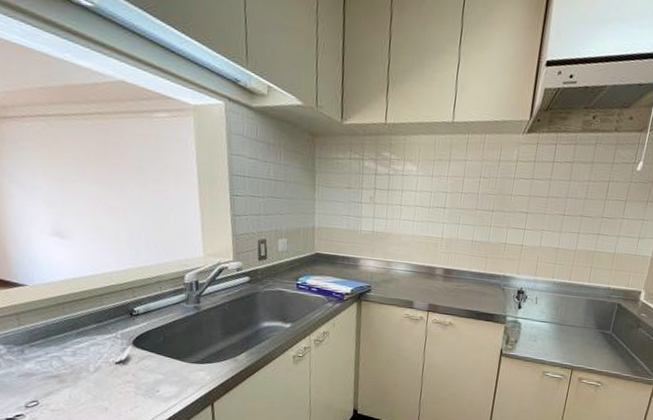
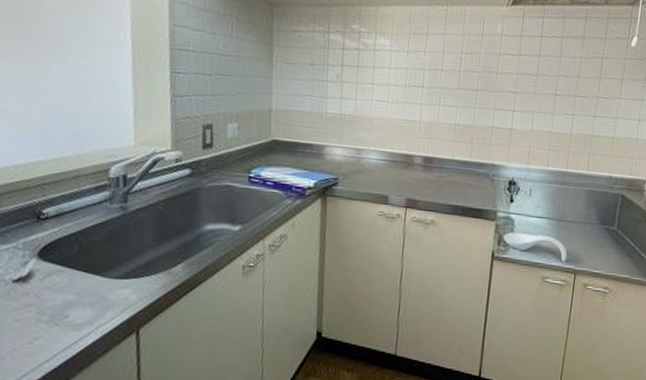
spoon rest: none [511,334,566,359] -> present [503,232,568,262]

